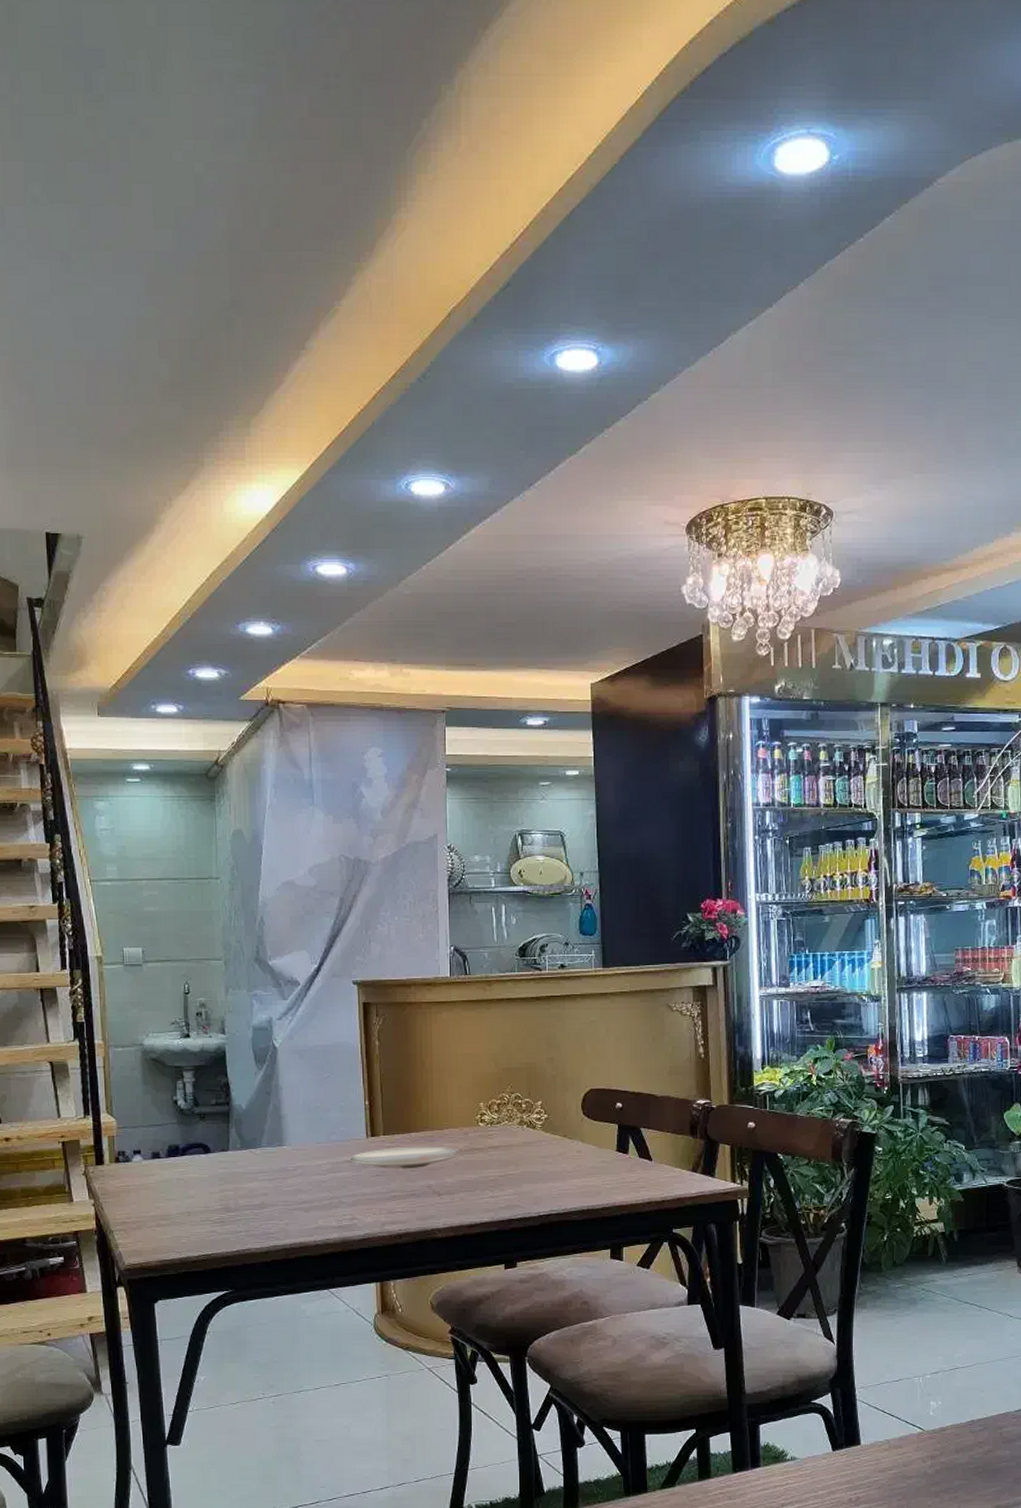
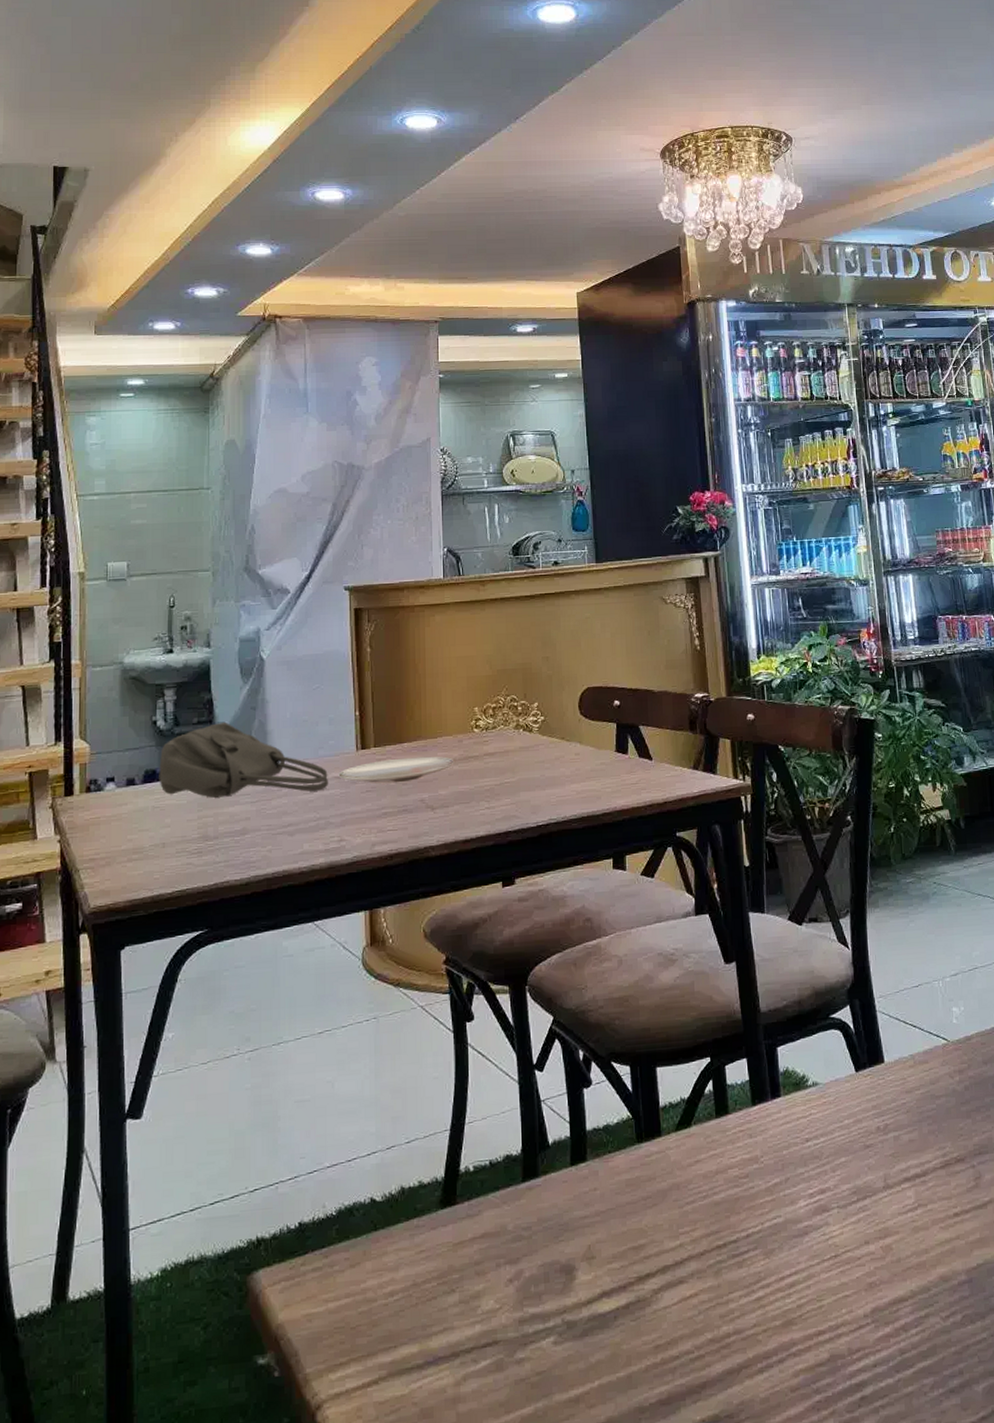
handbag: none [181,1104,340,1174] -> present [159,721,328,798]

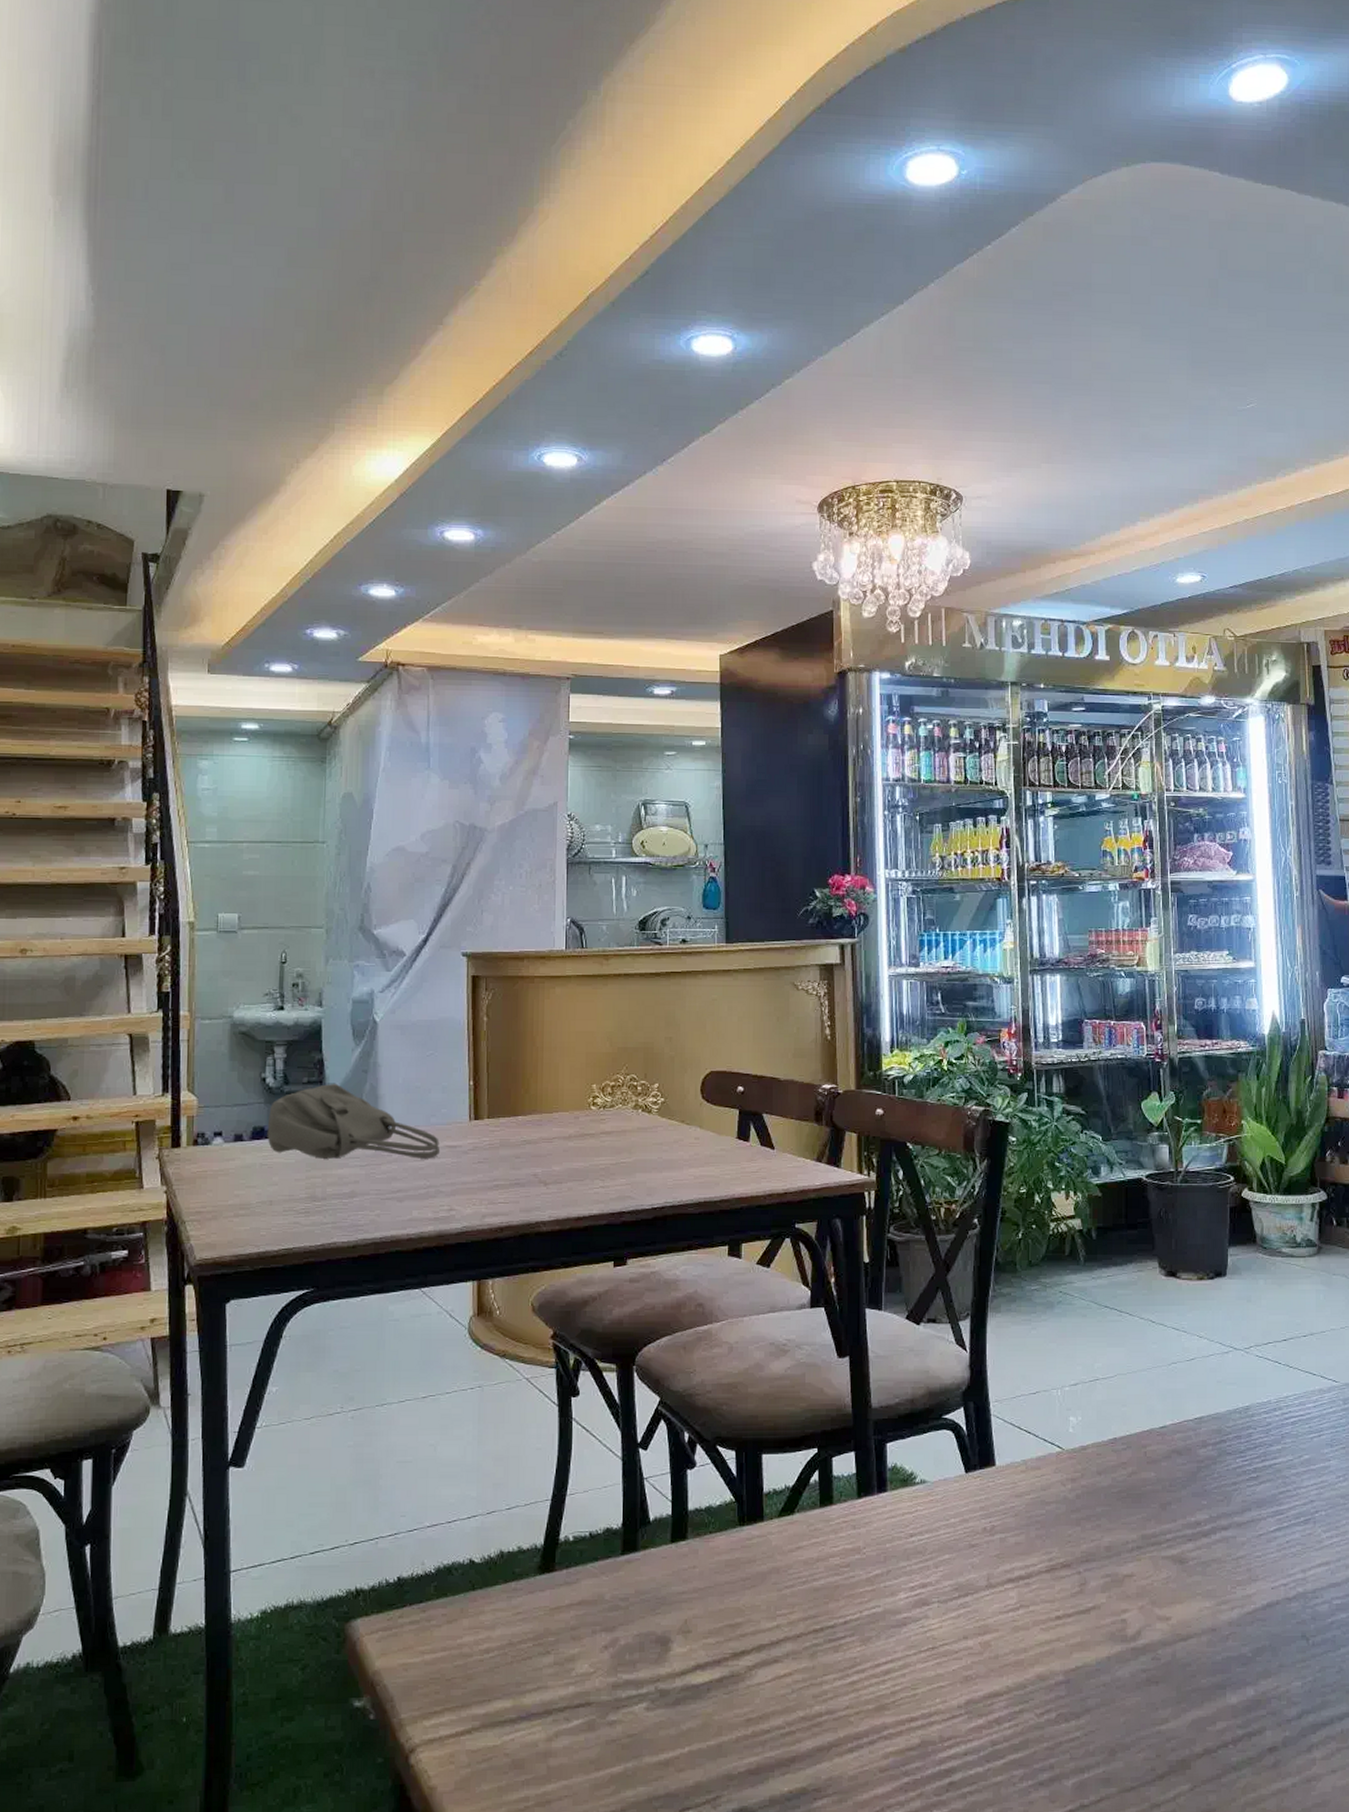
plate: present [338,756,454,785] -> none [450,1131,570,1156]

